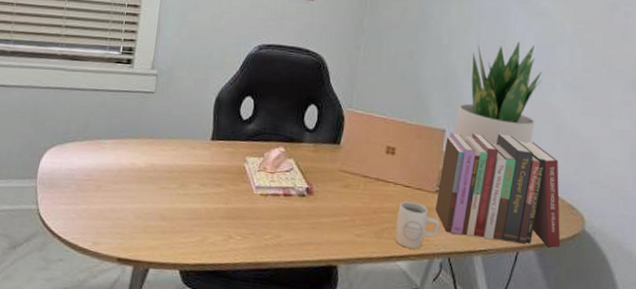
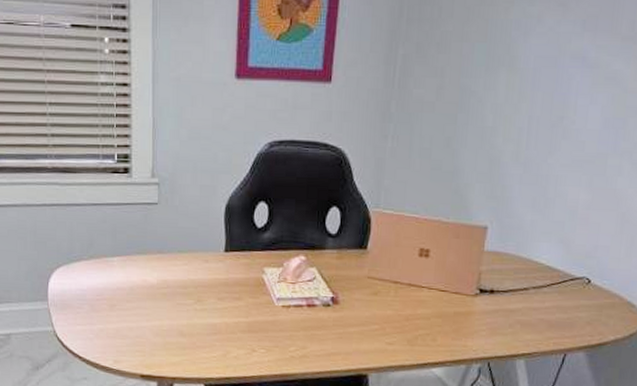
mug: present [394,201,440,249] -> none [429,306,479,355]
books: present [435,132,561,248] -> none [474,227,620,349]
planter: present [454,41,543,146] -> none [497,117,608,241]

